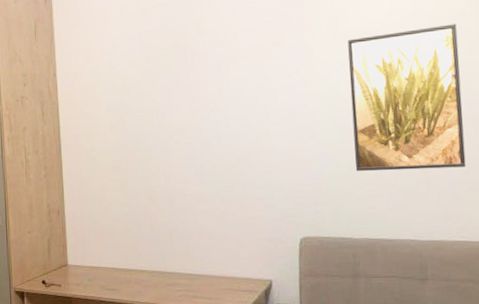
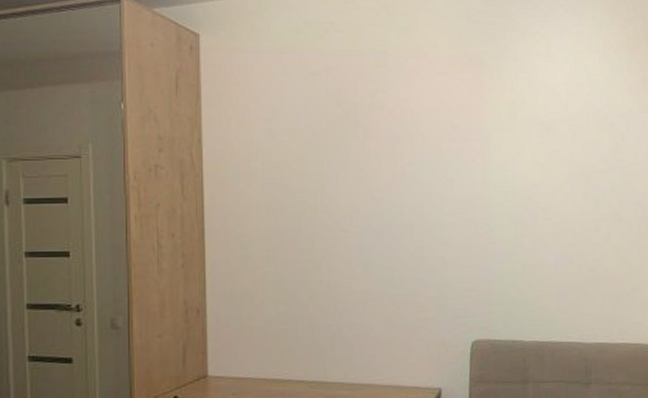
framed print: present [348,24,466,171] -> none [525,121,629,270]

